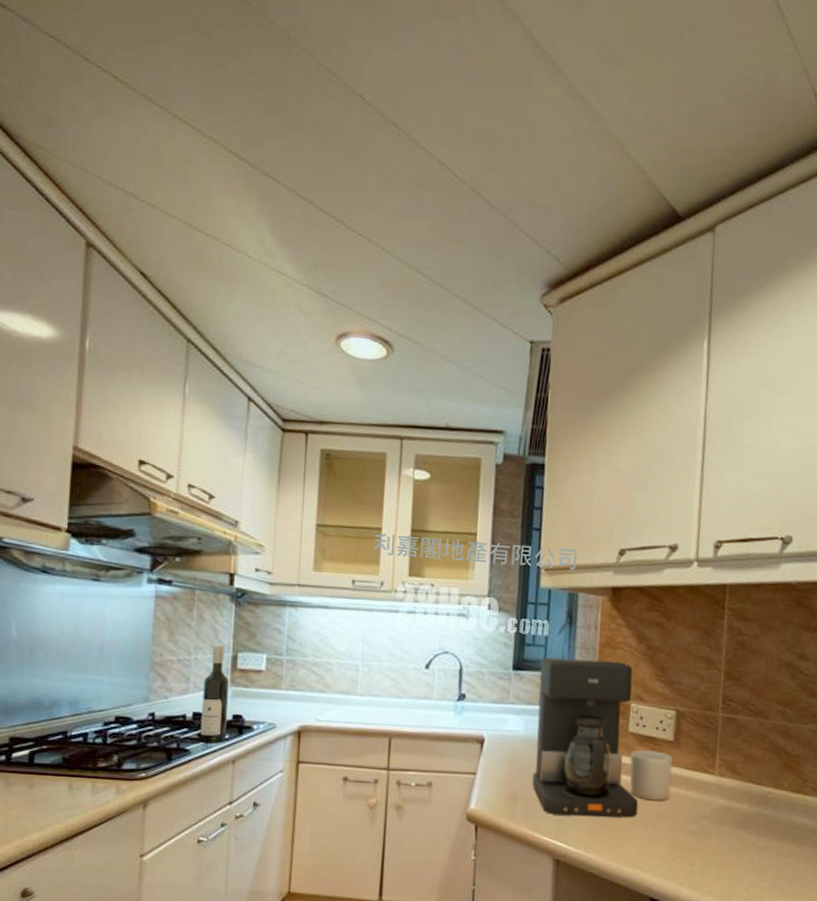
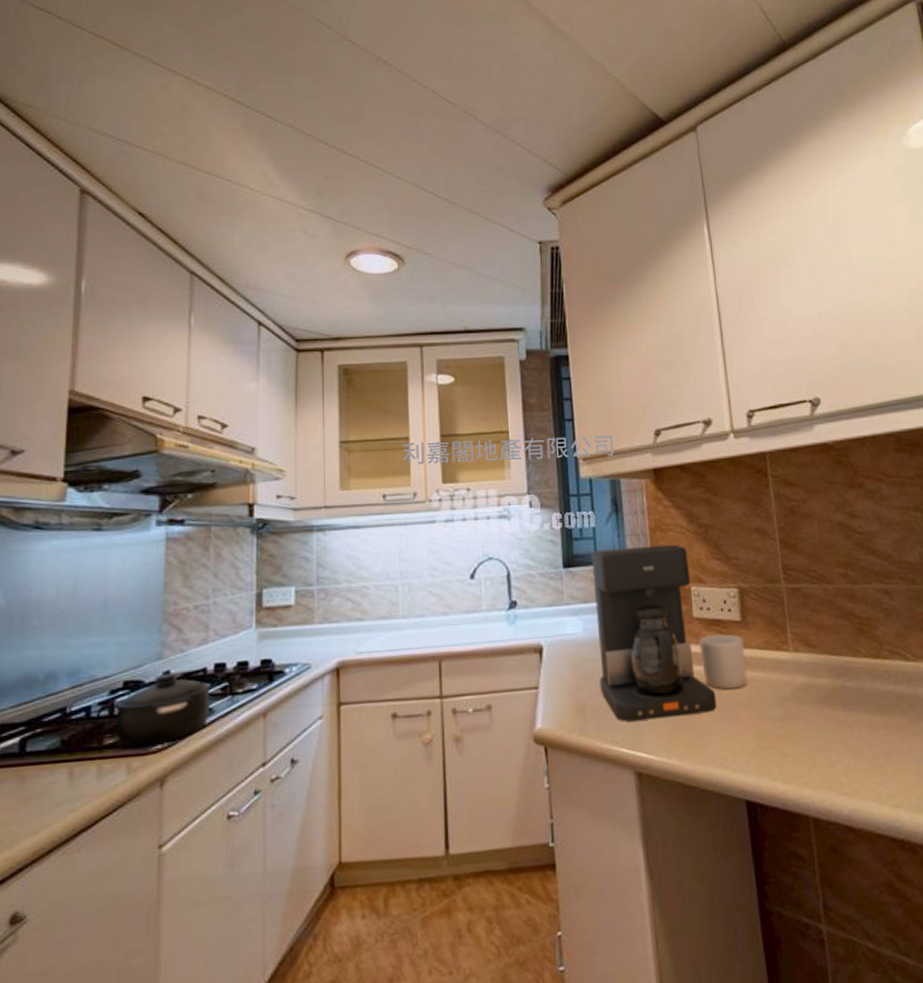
saucepan: none [108,714,189,775] -> present [116,672,211,750]
bottle: present [199,645,230,745] -> none [224,583,255,699]

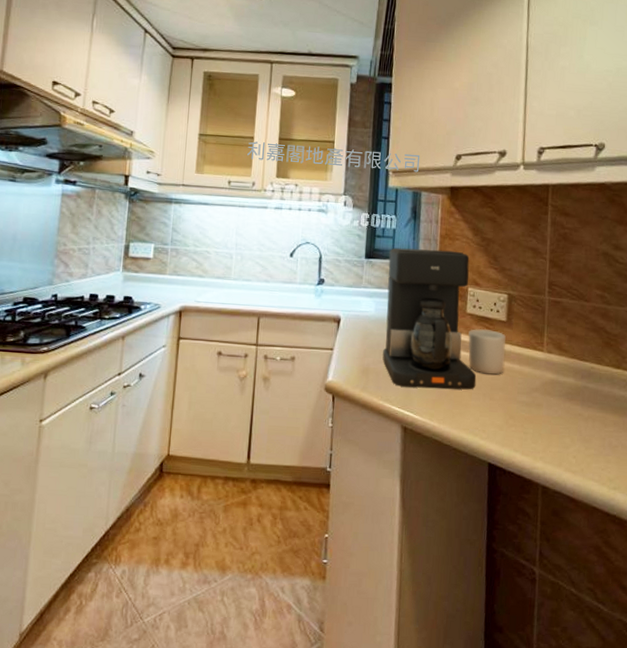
saucepan: present [116,672,211,750] -> none [15,296,86,349]

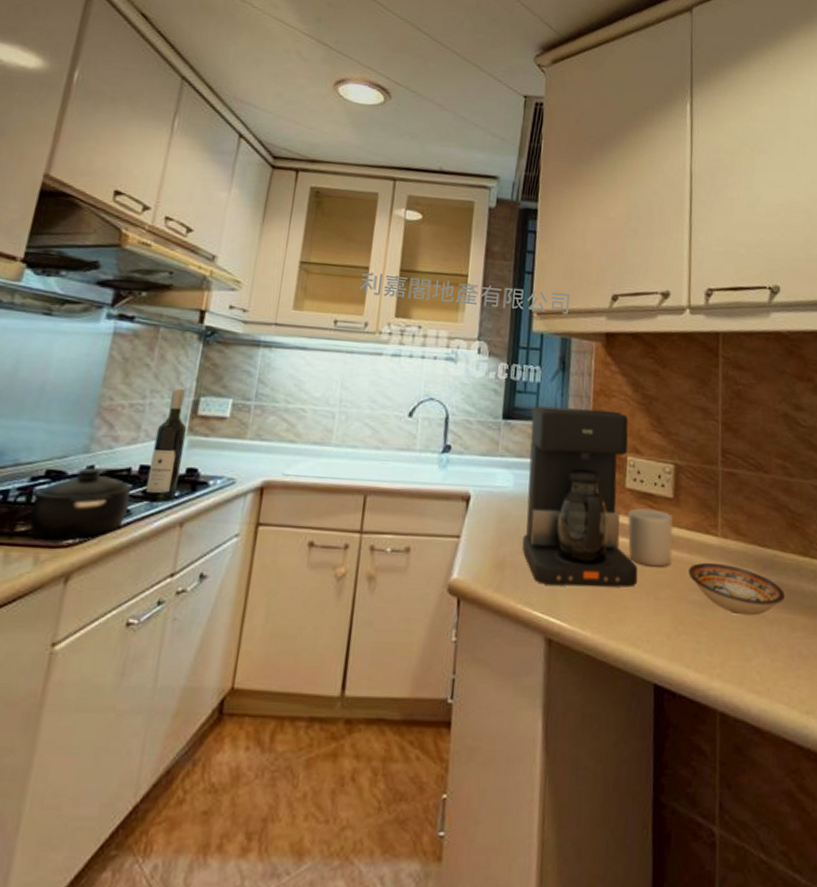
saucepan: none [15,296,86,349] -> present [29,467,133,542]
bottle: none [95,236,122,322] -> present [144,388,188,504]
bowl: none [518,372,600,414] -> present [688,562,786,616]

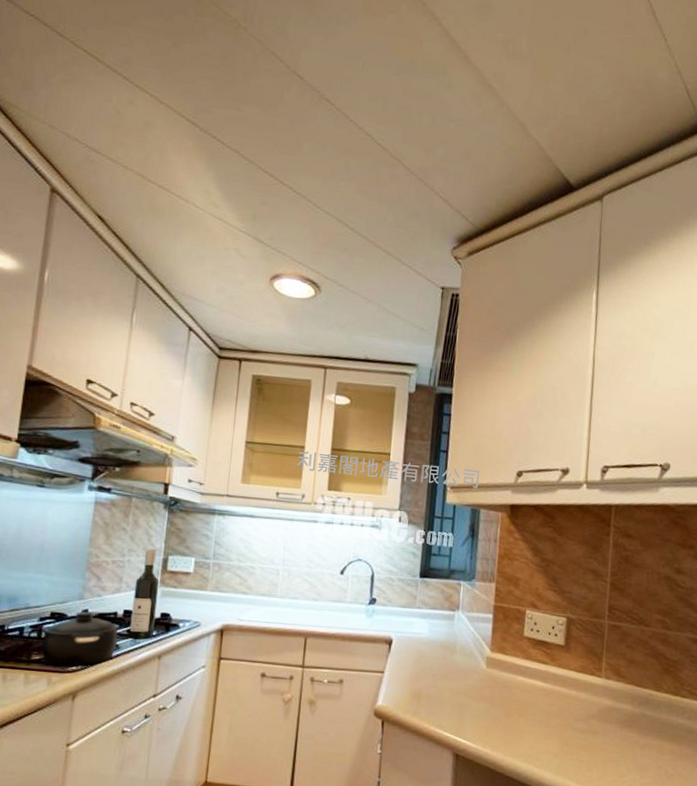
coffee maker: present [522,406,638,588] -> none [435,567,532,716]
mug: present [627,507,674,567] -> none [523,652,564,701]
bowl: present [688,562,786,616] -> none [575,698,657,742]

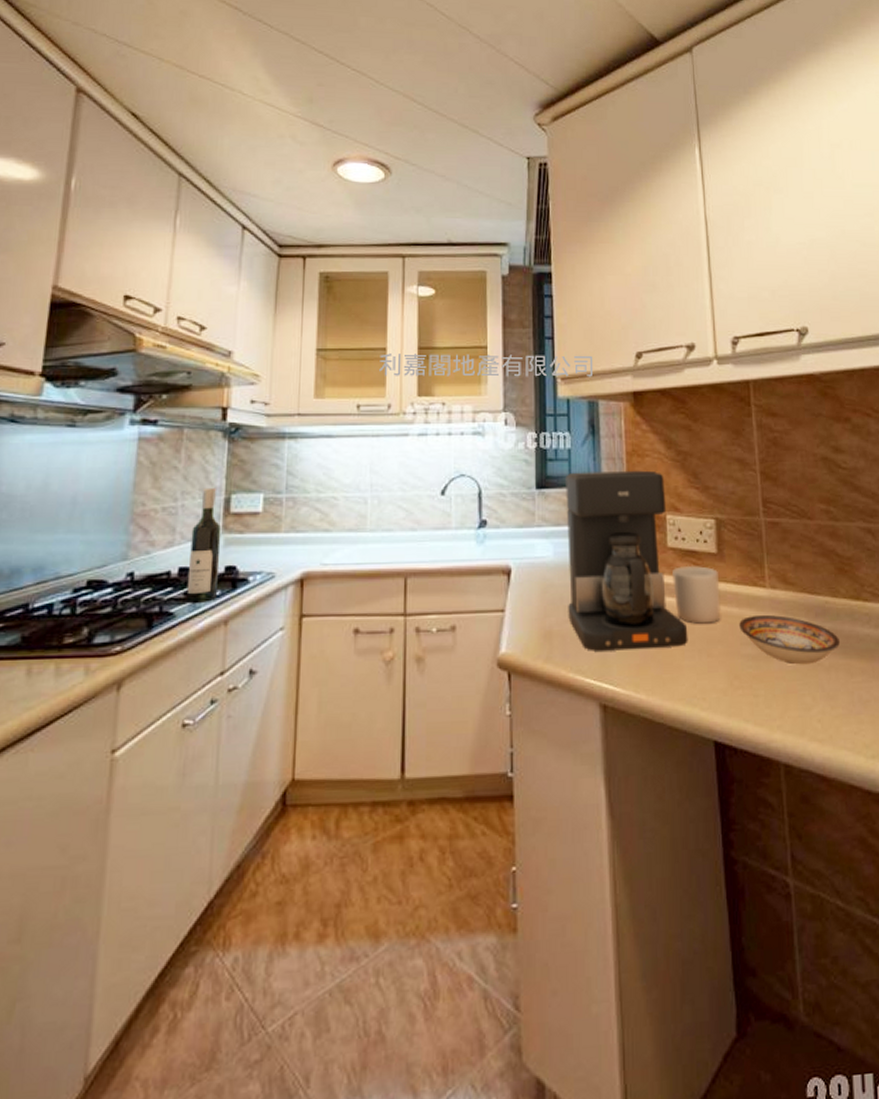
saucepan: present [41,611,119,668] -> none [76,574,174,651]
coffee maker: none [435,567,532,716] -> present [565,470,688,651]
mug: none [523,652,564,701] -> present [671,565,721,624]
bowl: none [575,698,657,742] -> present [739,614,841,665]

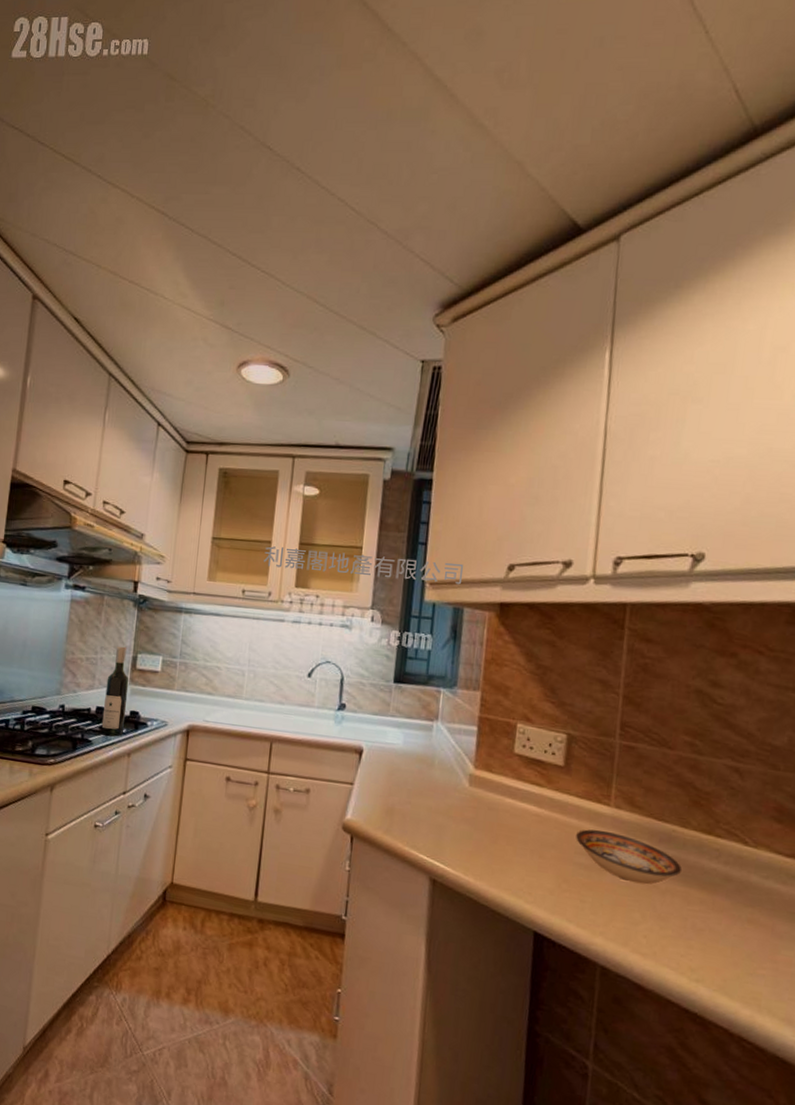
coffee maker: present [565,470,688,651] -> none [410,672,523,844]
mug: present [671,565,721,624] -> none [513,772,563,829]

